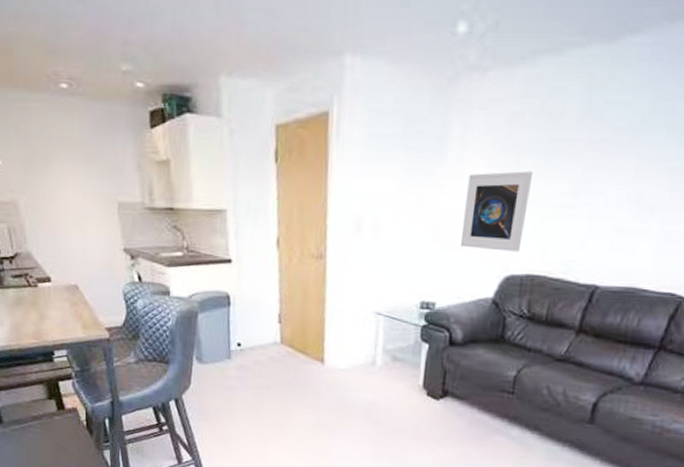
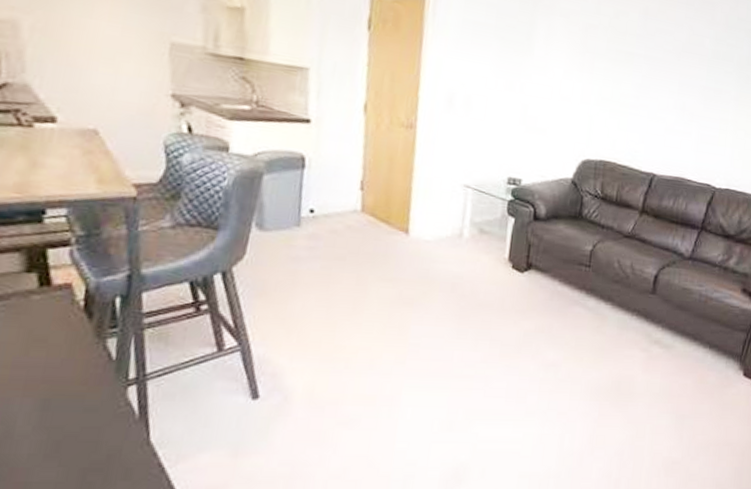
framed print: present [460,171,534,252] -> none [544,69,605,140]

